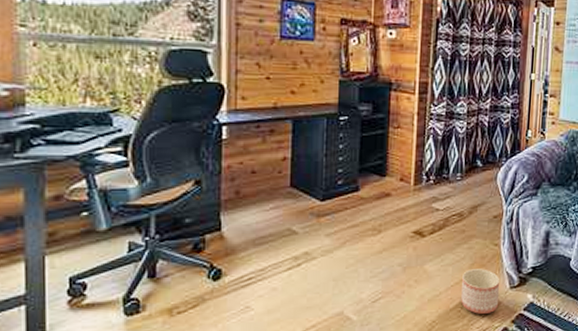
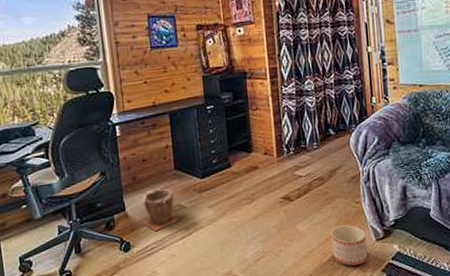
plant pot: none [242,208,289,258] -> present [142,188,180,231]

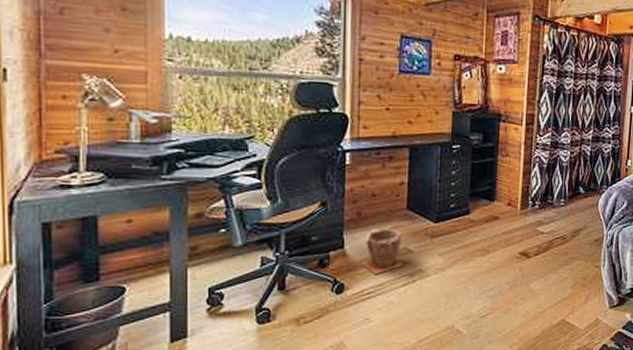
planter: present [331,225,368,267] -> none [563,289,600,332]

